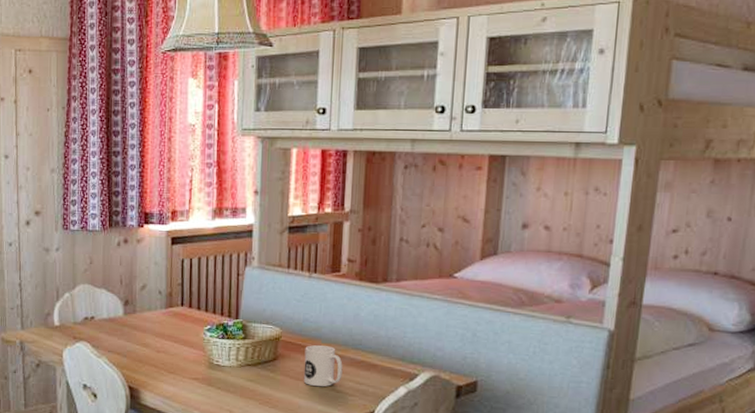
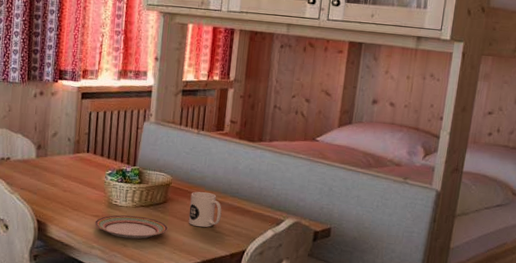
plate: none [194,376,280,404] -> present [94,215,168,239]

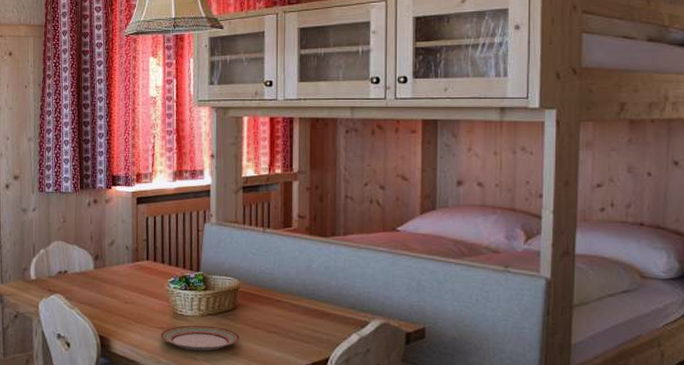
mug: present [188,191,222,228] -> none [261,295,298,335]

